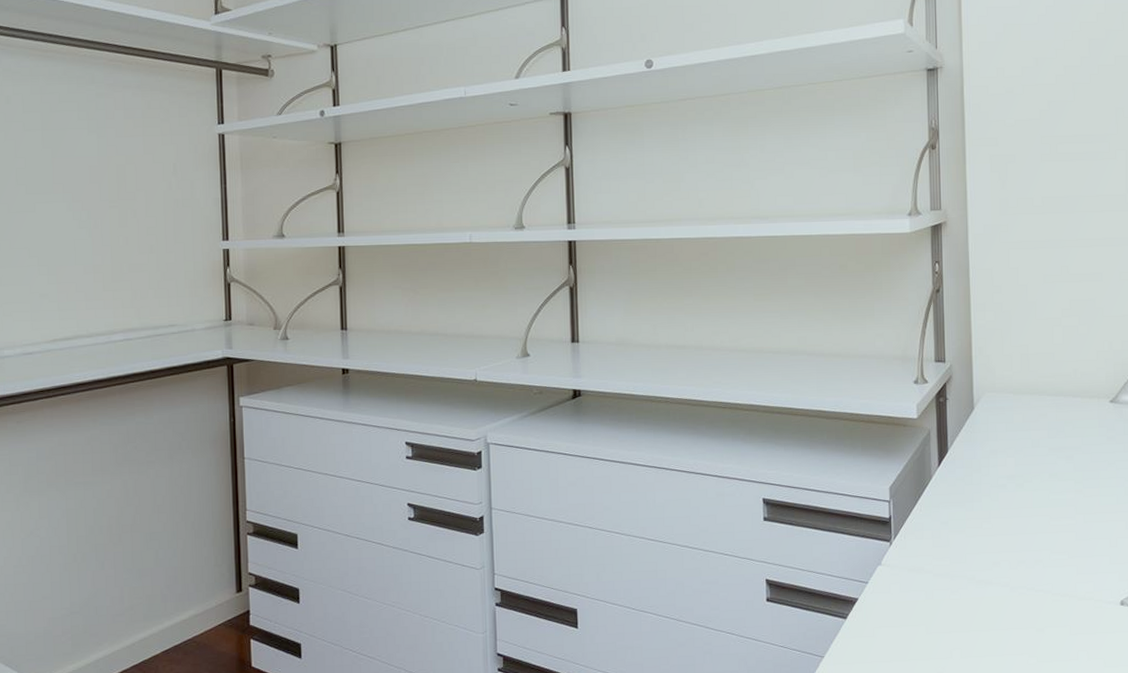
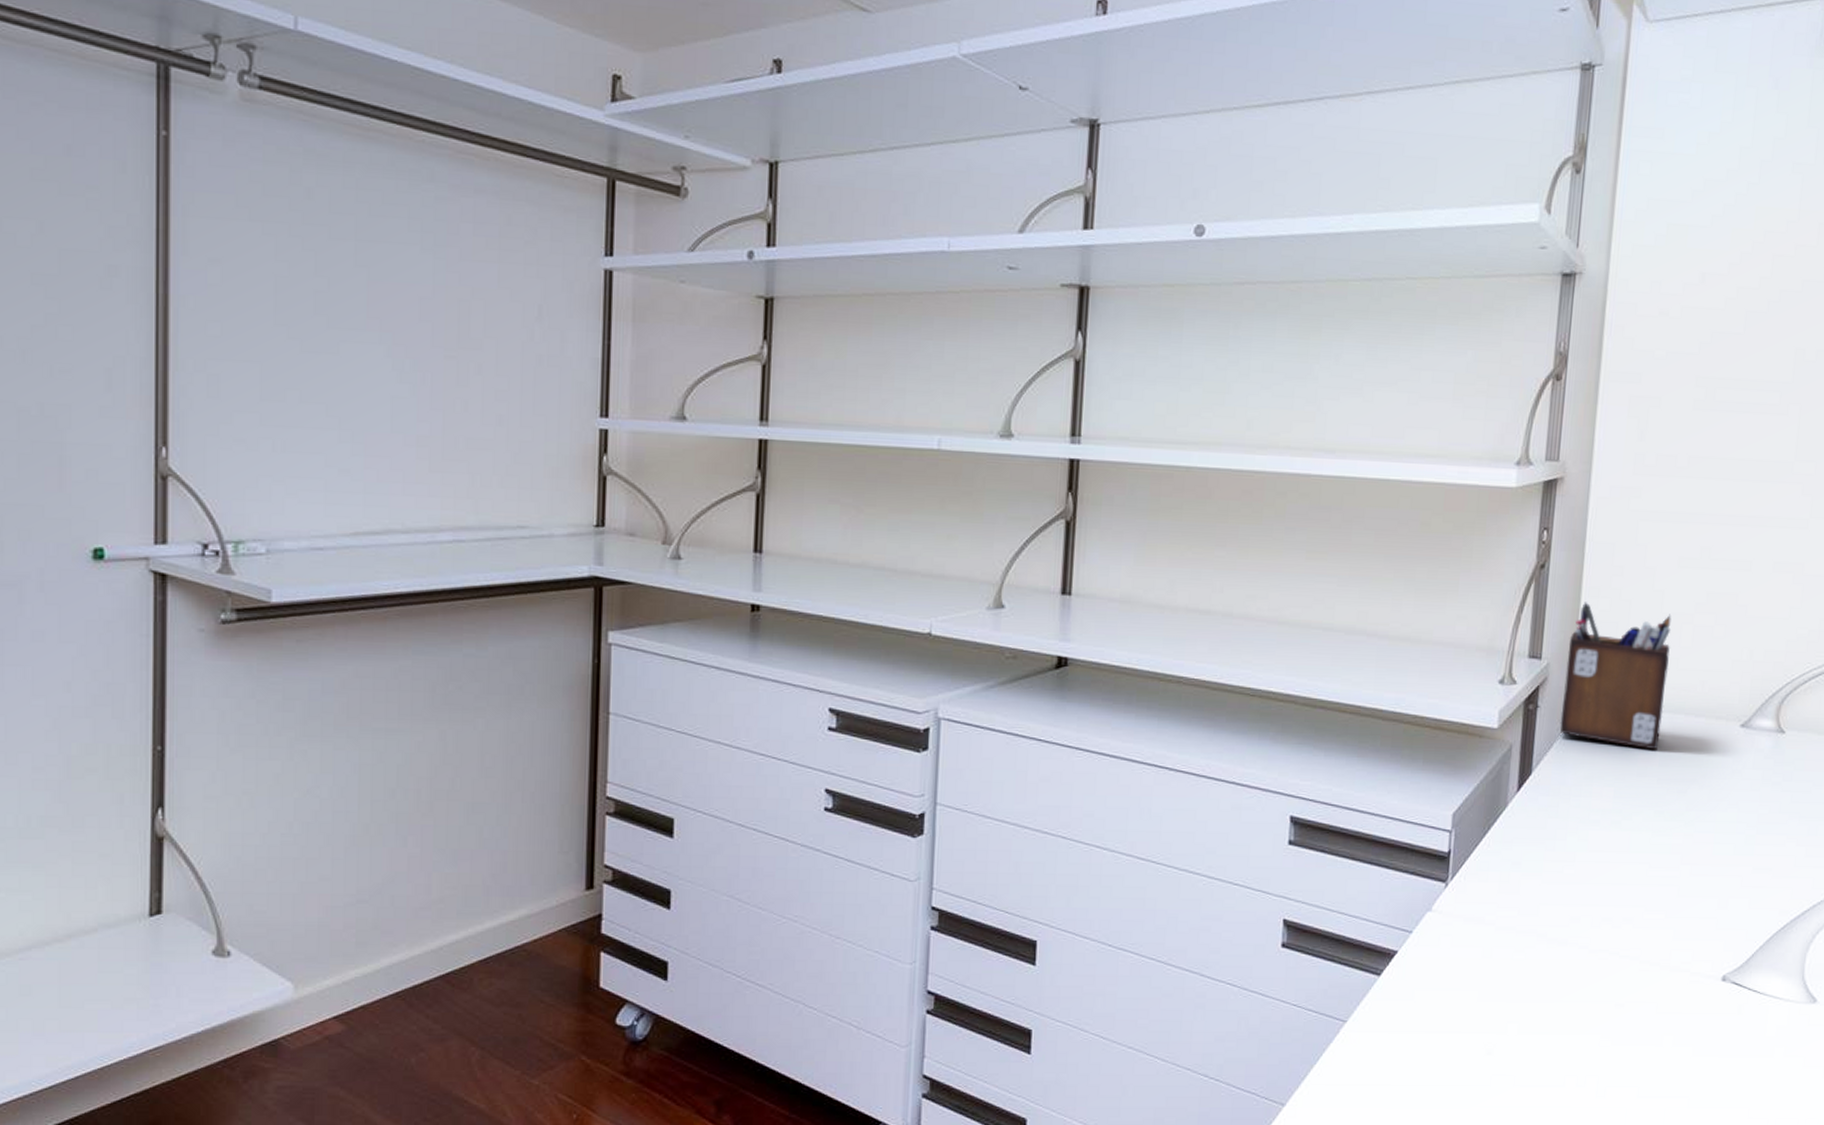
desk organizer: none [965,315,1047,426] -> present [1559,602,1672,750]

